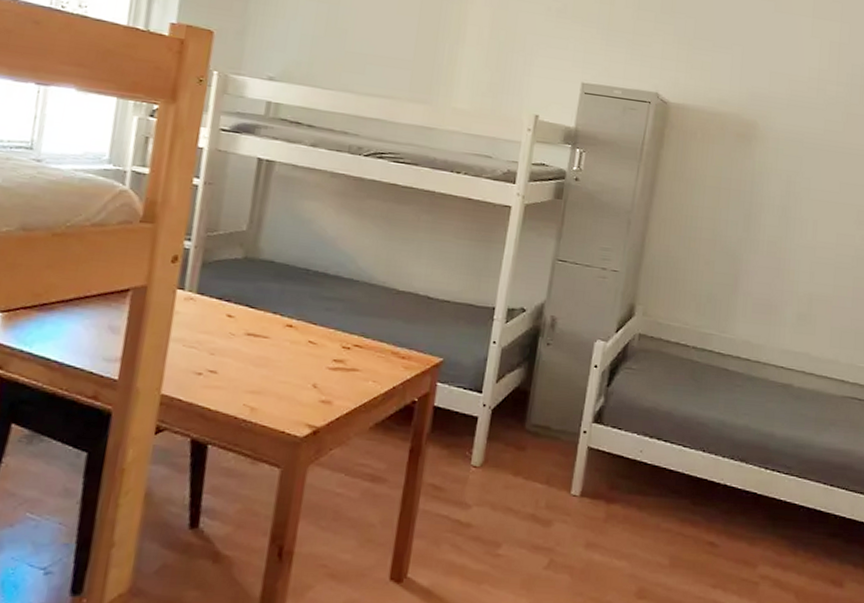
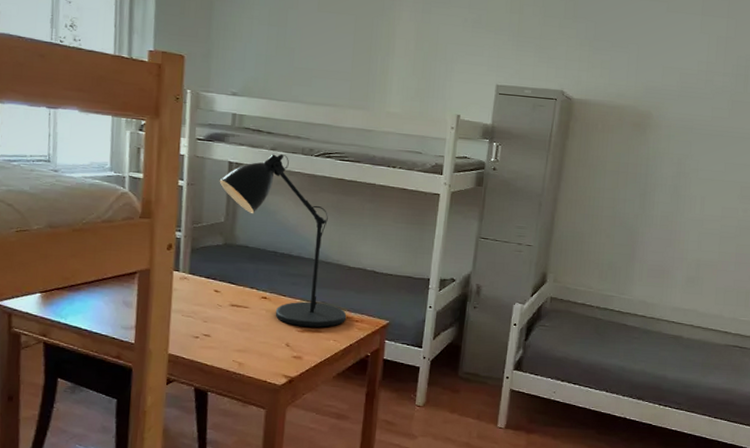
desk lamp: none [244,151,391,365] -> present [219,154,347,328]

